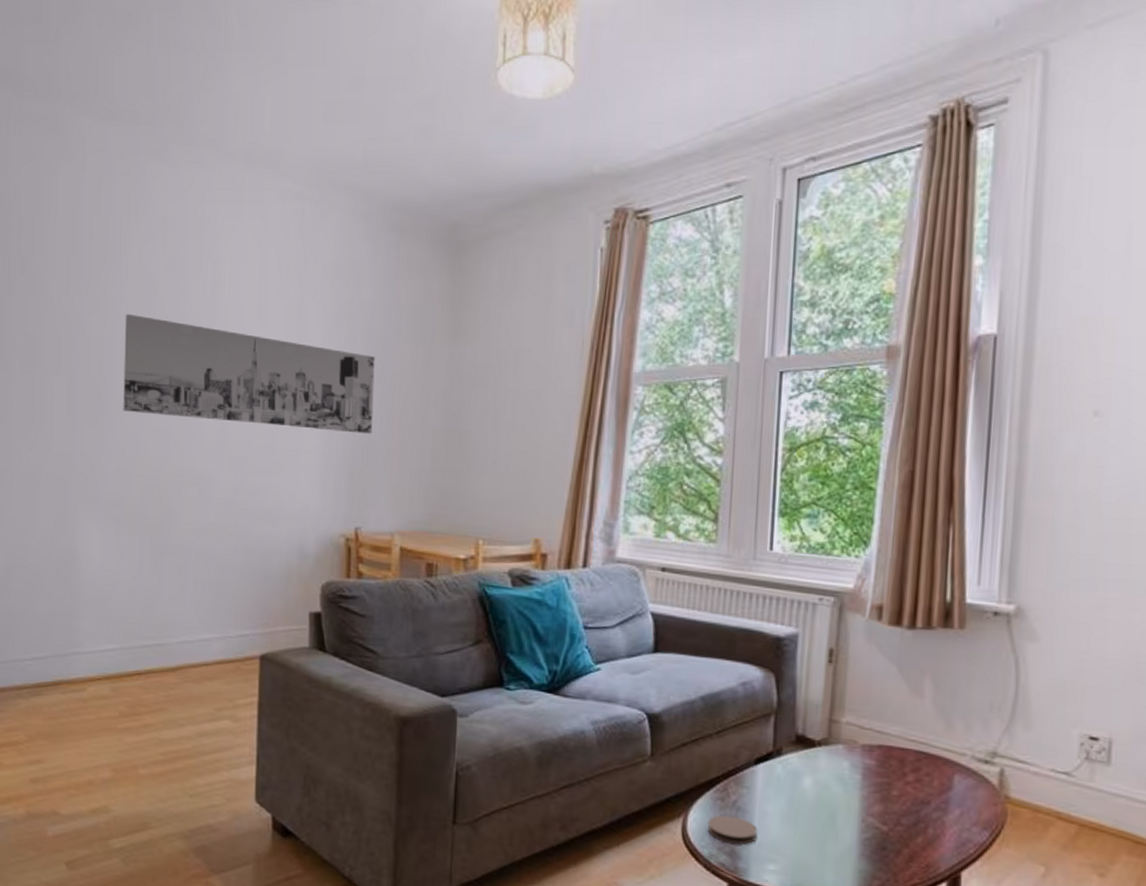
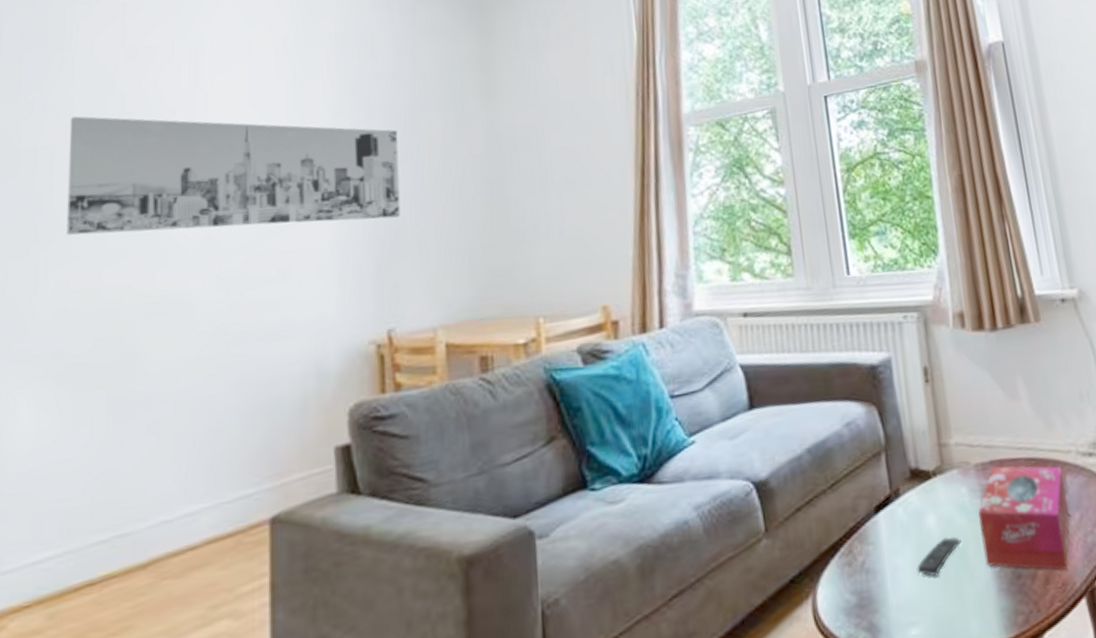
coaster: present [707,815,758,845] -> none [838,580,893,616]
remote control: none [785,799,833,830] -> present [916,537,962,577]
tissue box: none [853,750,952,854] -> present [978,465,1070,570]

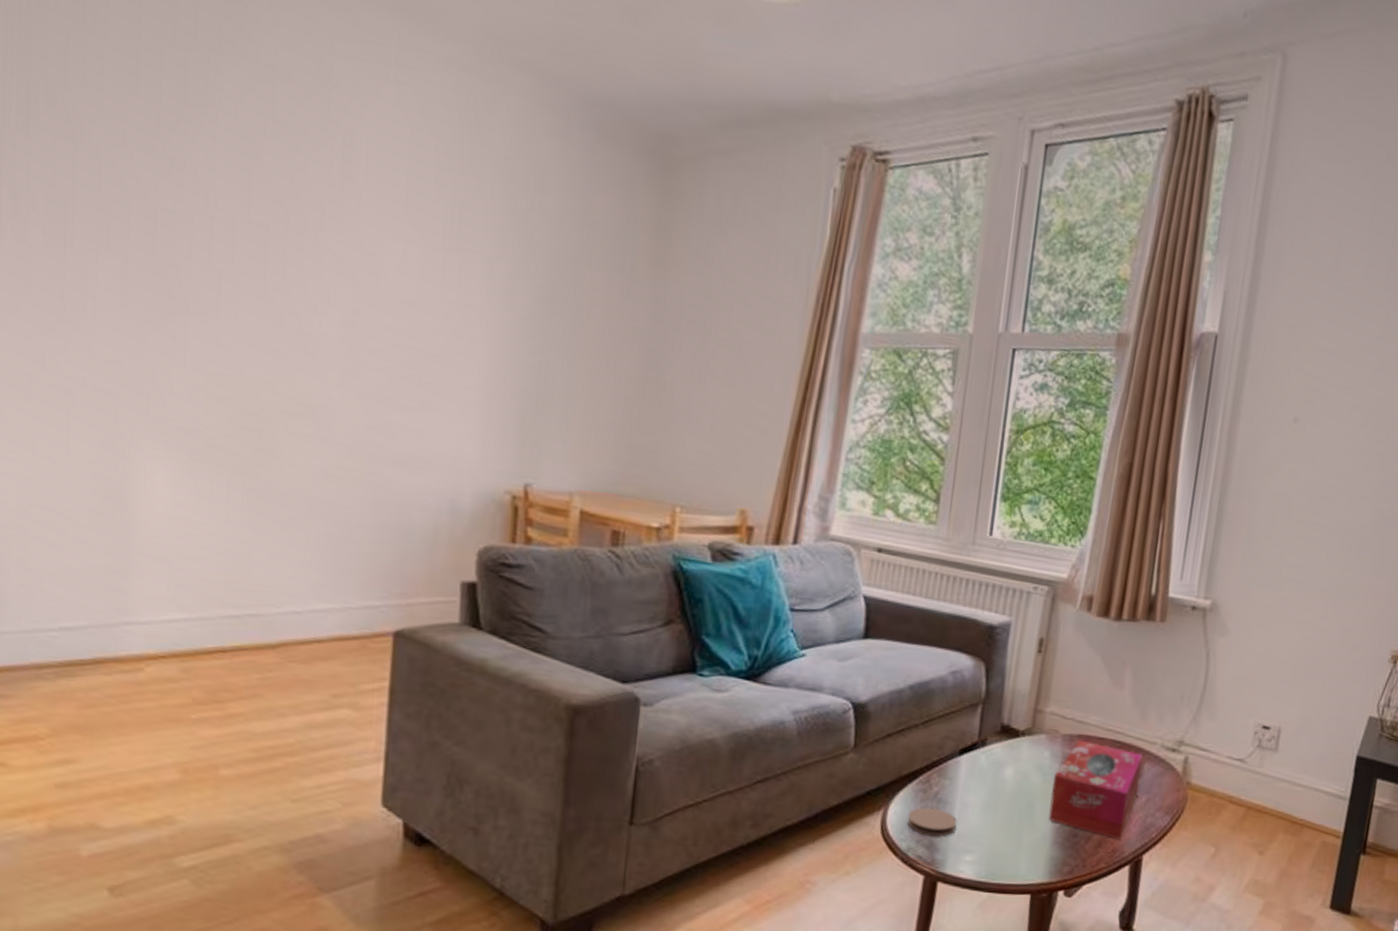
wall art: present [66,116,401,235] -> none [206,185,559,374]
coaster: none [838,580,893,616] -> present [907,807,957,836]
remote control: present [916,537,962,577] -> none [984,789,1032,819]

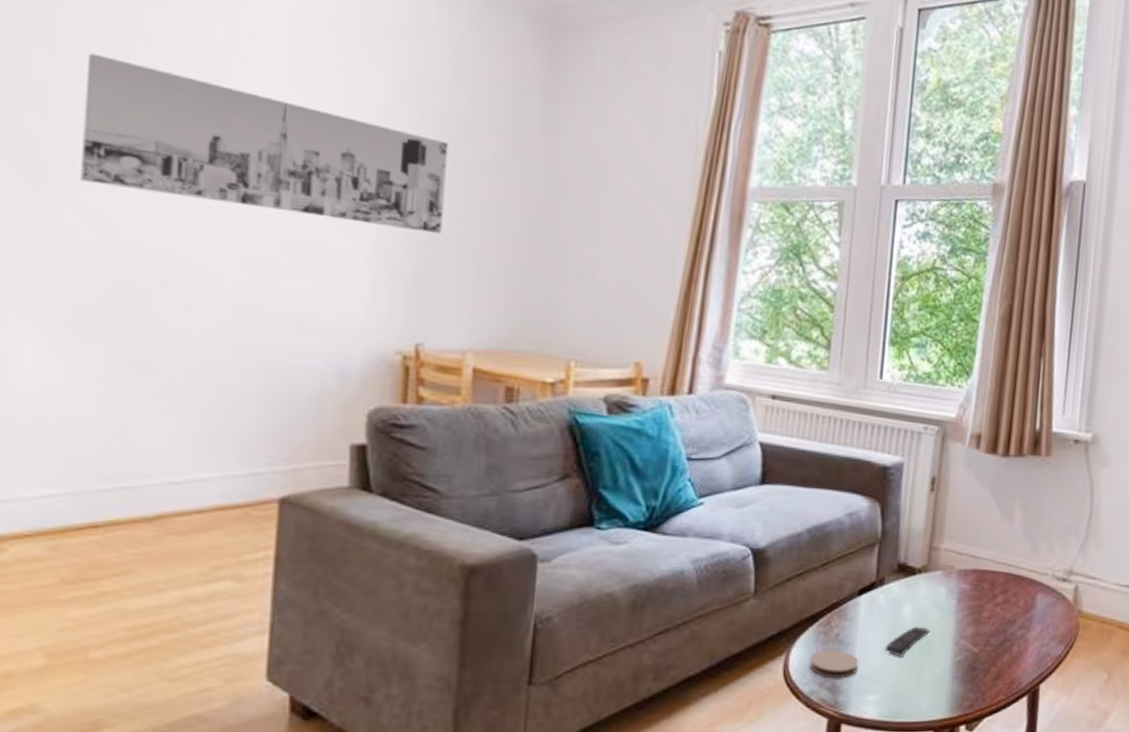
wall art: none [206,185,559,374] -> present [80,53,449,234]
remote control: none [984,789,1032,819] -> present [885,626,930,657]
tissue box: present [1048,740,1143,839] -> none [947,574,1035,671]

